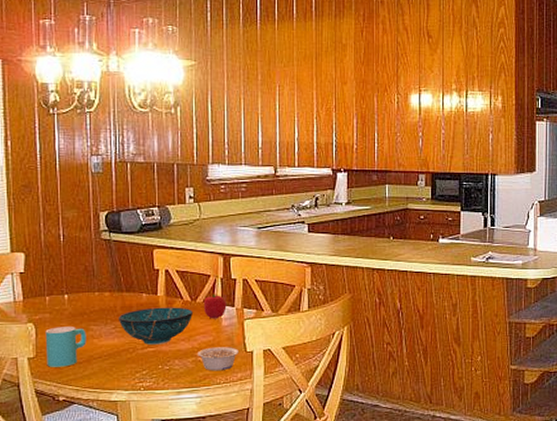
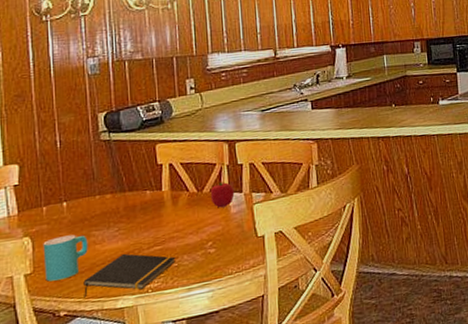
notepad: none [81,350,167,387] -> present [83,253,176,298]
decorative bowl: present [118,307,194,345] -> none [121,200,201,244]
legume: present [198,347,238,371] -> none [207,234,249,262]

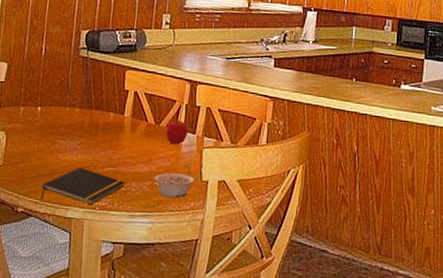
cup: present [43,235,88,282] -> none [11,137,53,178]
legume: none [207,234,249,262] -> present [155,173,194,198]

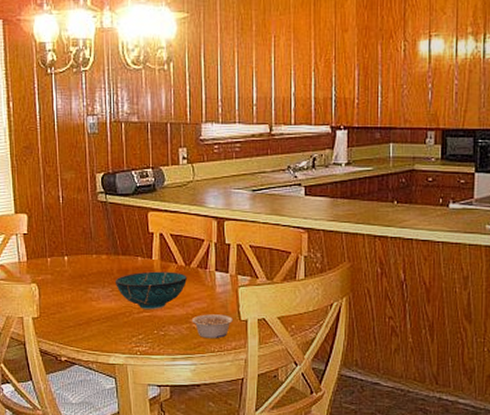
notepad: present [40,167,125,205] -> none [81,314,163,350]
decorative bowl: none [84,127,156,165] -> present [114,271,188,309]
fruit: present [165,119,189,145] -> none [197,259,221,285]

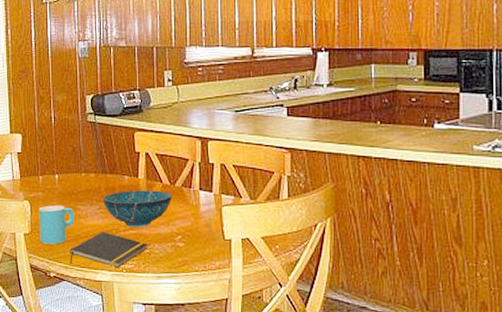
cup: none [48,288,86,328] -> present [39,205,74,244]
notepad: none [81,314,163,350] -> present [70,231,148,267]
legume: present [192,314,233,339] -> none [177,233,217,258]

